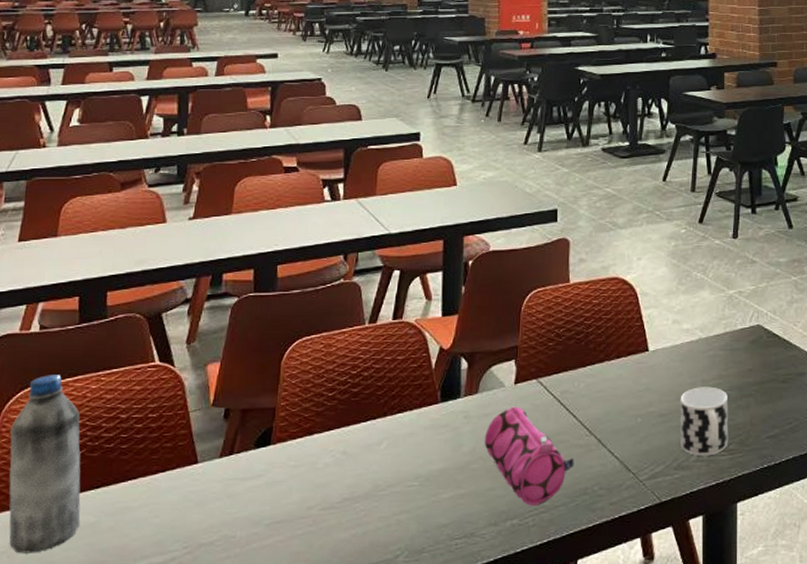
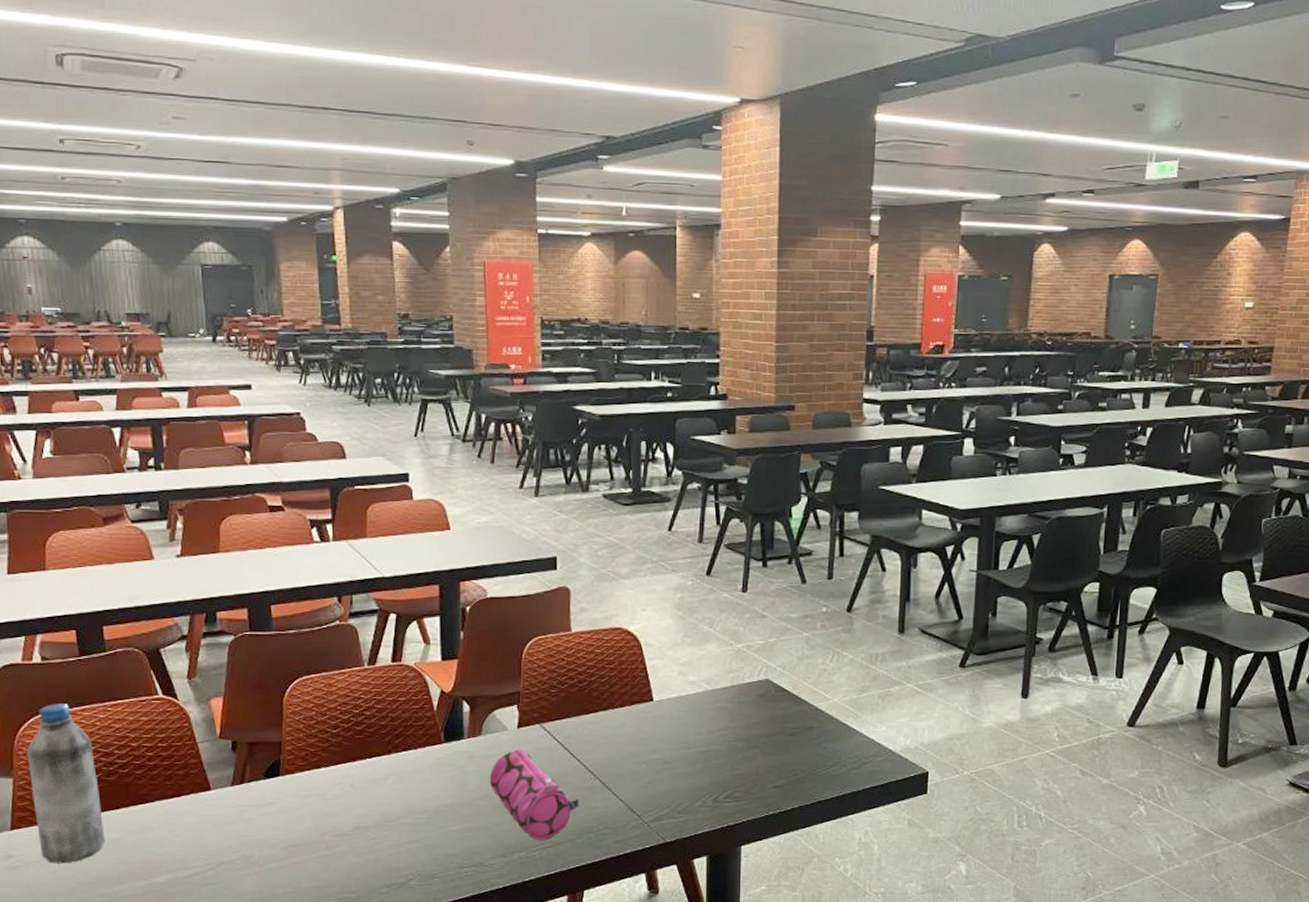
cup: present [680,387,729,457] -> none [685,737,734,802]

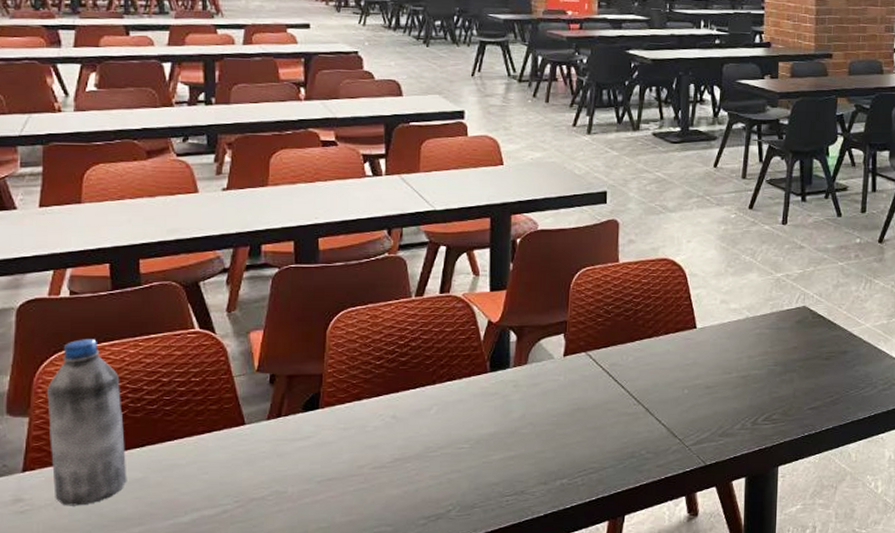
pencil case: present [489,749,579,840] -> none [533,377,622,467]

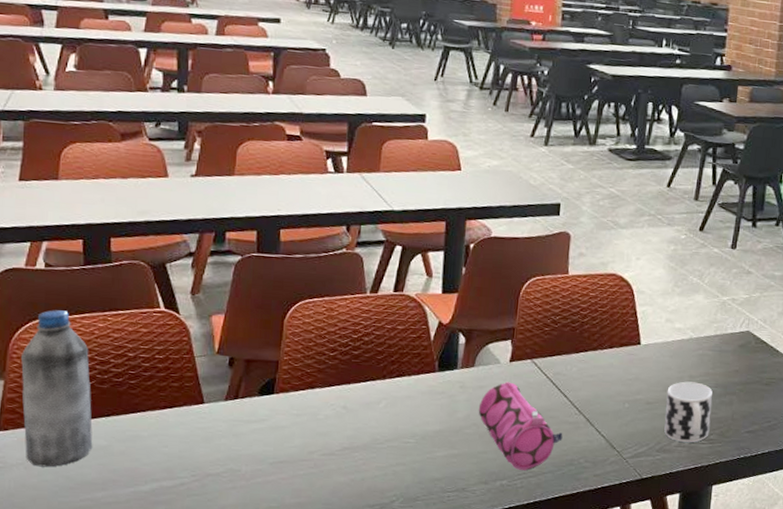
pencil case: none [533,377,622,467] -> present [478,382,563,470]
cup: none [725,362,773,425] -> present [664,381,713,443]

